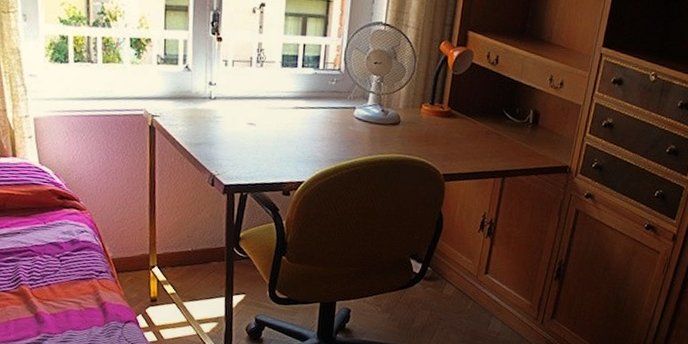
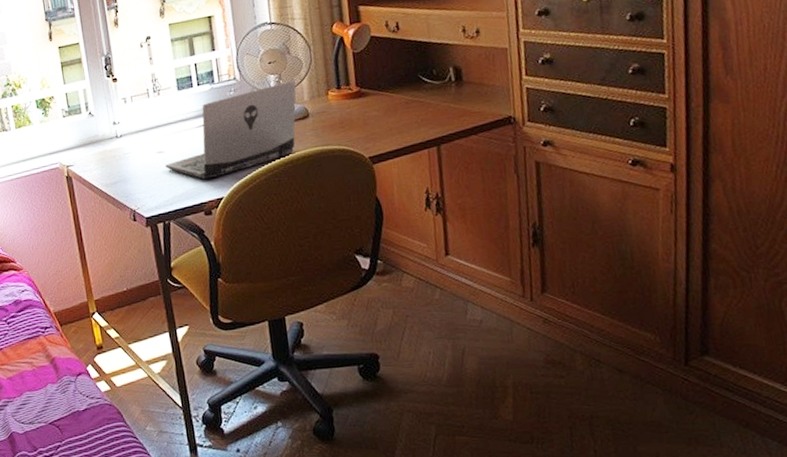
laptop computer: none [254,85,395,162] -> present [165,80,296,180]

